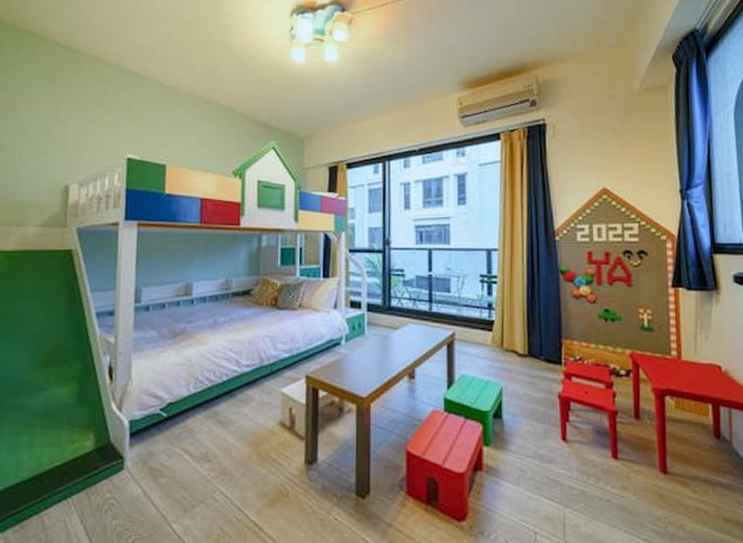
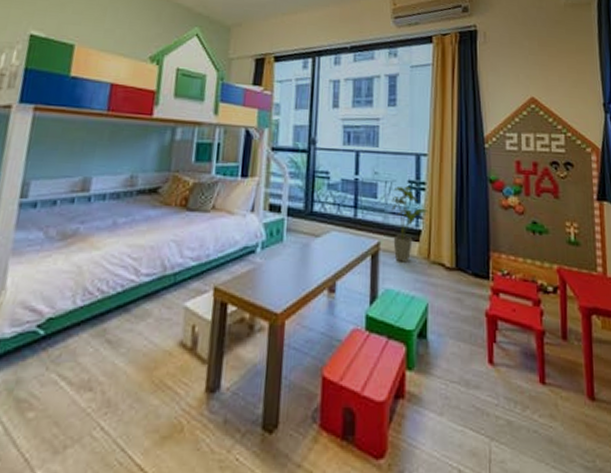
house plant: none [464,280,502,350] -> present [391,186,430,262]

